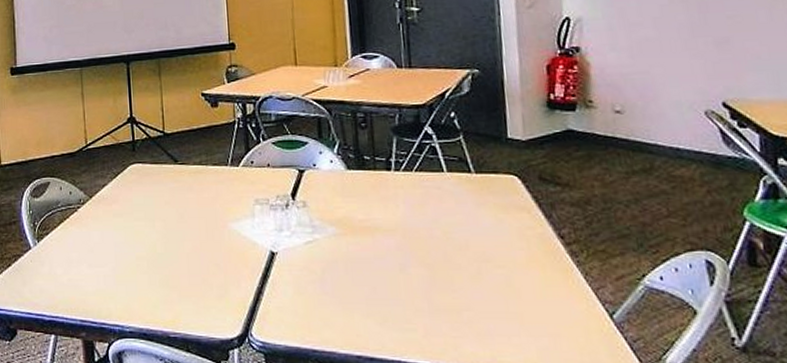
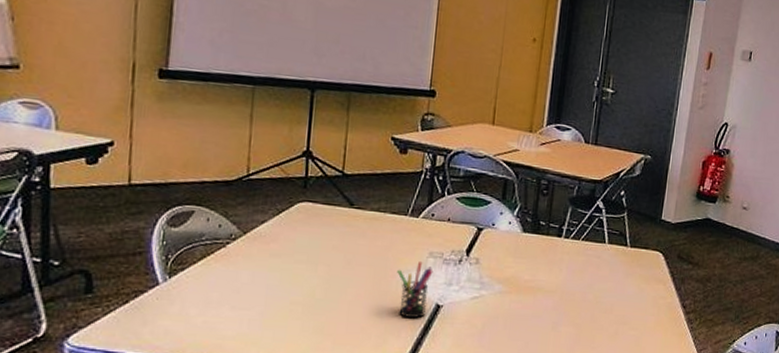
pen holder: none [227,208,262,268] -> present [397,260,433,319]

